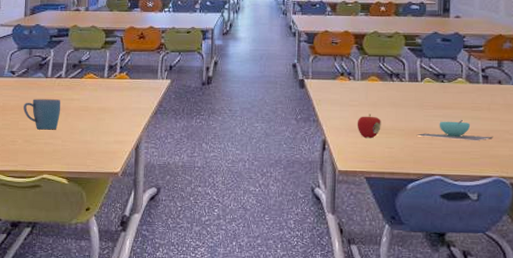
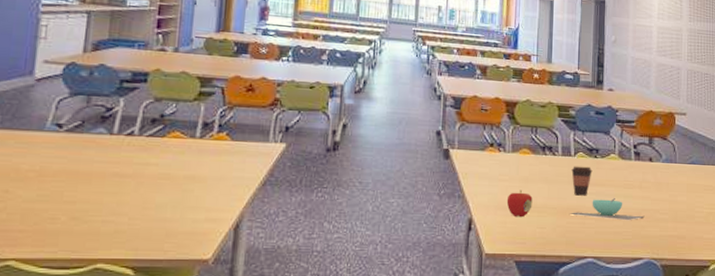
mug: present [23,99,61,130] -> none [72,162,131,204]
coffee cup: none [418,90,439,118] -> present [571,166,593,196]

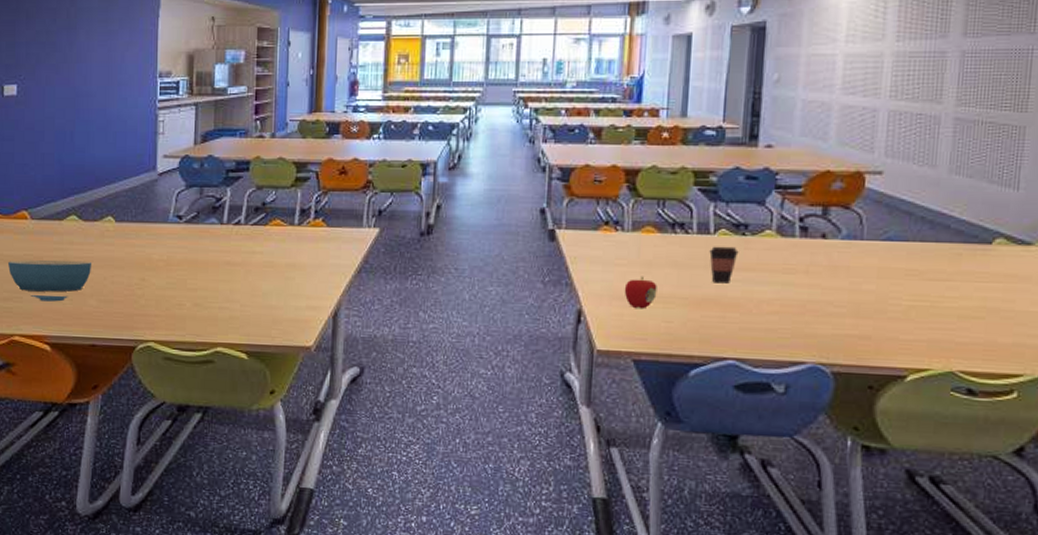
soup bowl: present [569,197,644,221] -> none [704,285,809,315]

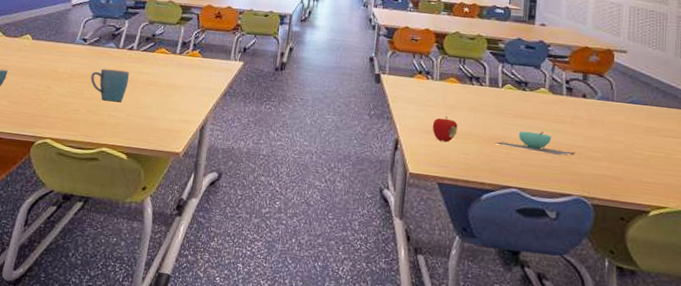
mug: none [193,251,240,291] -> present [90,68,130,102]
soup bowl: none [704,285,809,315] -> present [494,131,574,156]
coffee cup: present [709,246,739,284] -> none [498,97,520,127]

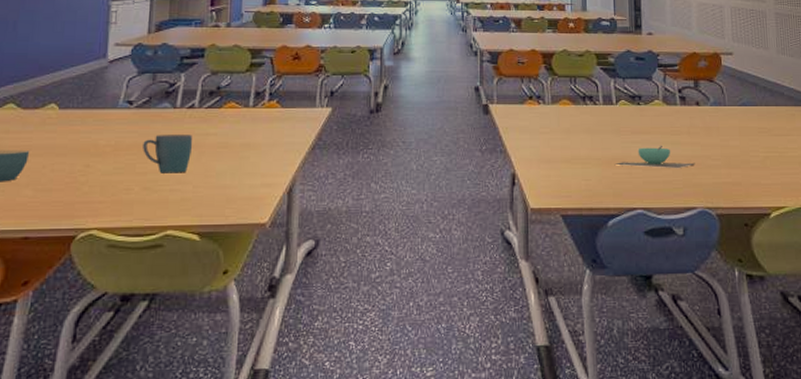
apple: present [432,116,458,143] -> none [549,142,576,170]

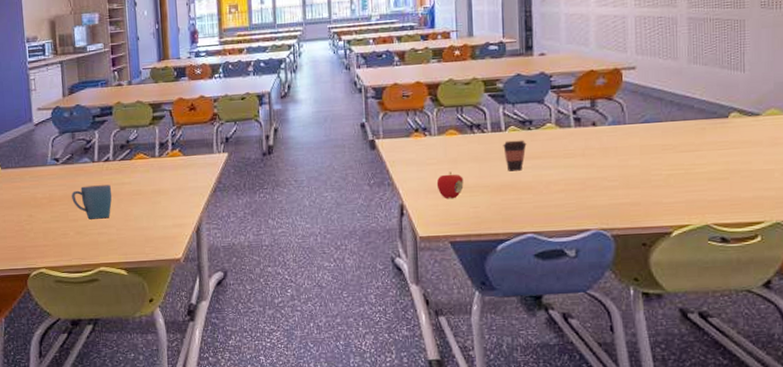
apple: none [549,142,576,170] -> present [436,171,464,199]
coffee cup: none [614,114,636,145] -> present [503,140,527,172]
soup bowl: present [614,145,694,169] -> none [503,169,589,192]

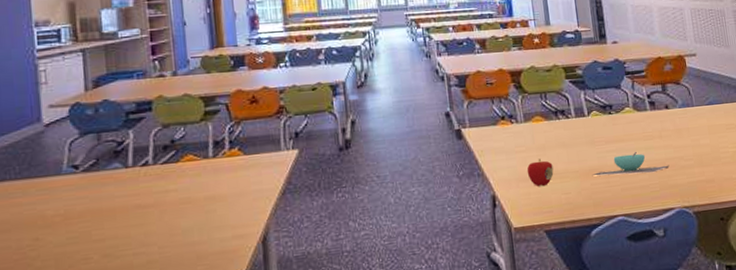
mug: present [72,185,112,220] -> none [96,193,152,238]
coffee cup: present [503,140,527,172] -> none [587,124,609,156]
soup bowl: none [503,169,589,192] -> present [592,151,668,176]

